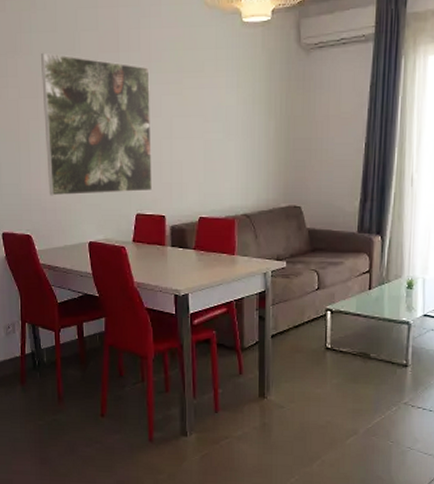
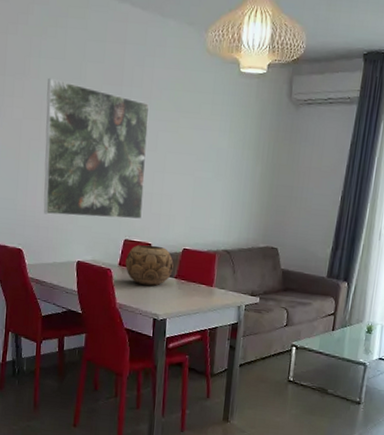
decorative bowl: none [139,217,190,260] -> present [125,244,174,286]

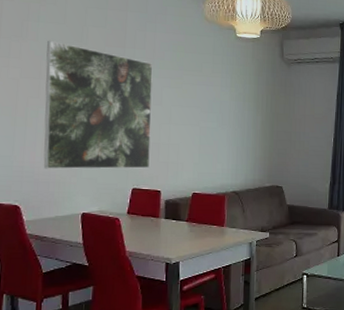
decorative bowl: present [125,244,174,286] -> none [134,192,184,231]

